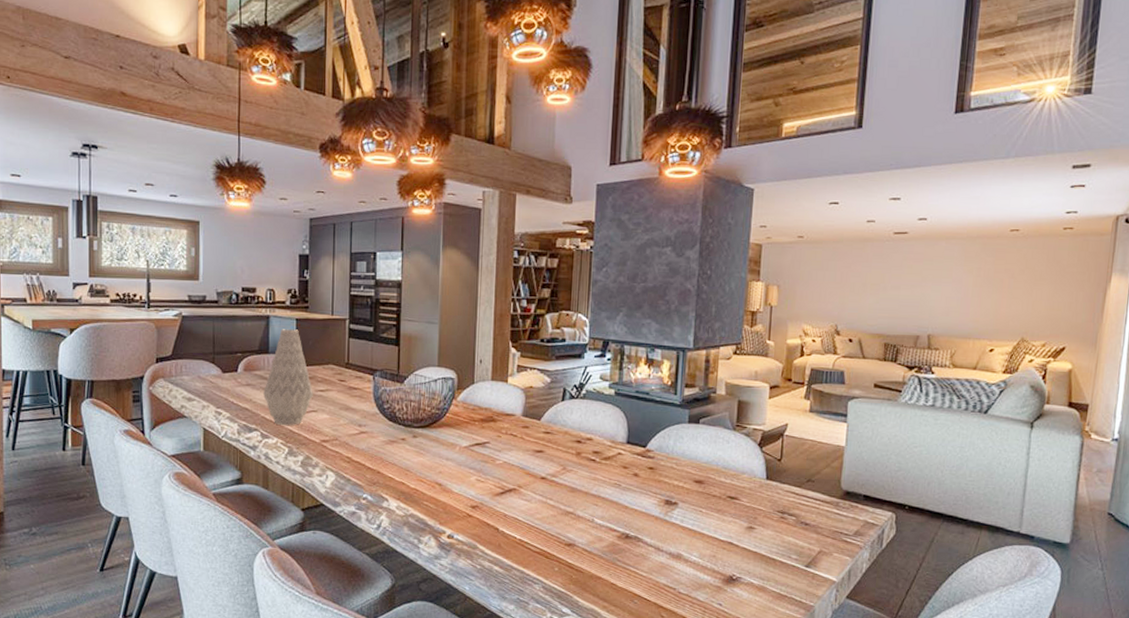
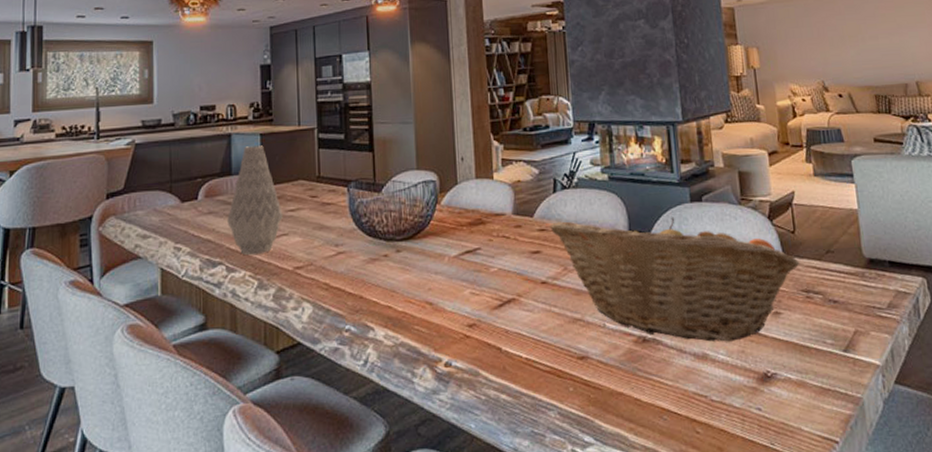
fruit basket: none [555,427,781,547] -> present [550,217,800,342]

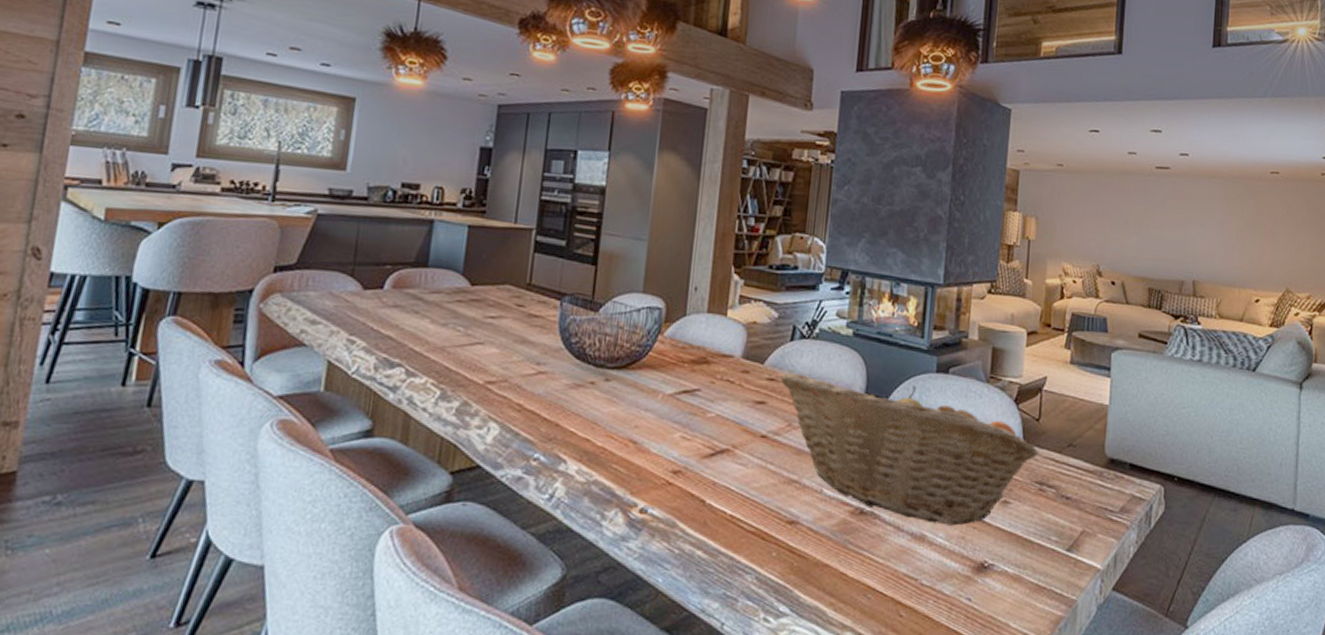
vase: present [227,145,283,256] -> none [414,237,481,362]

